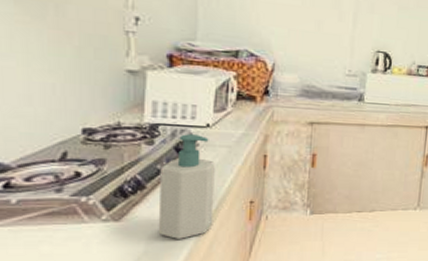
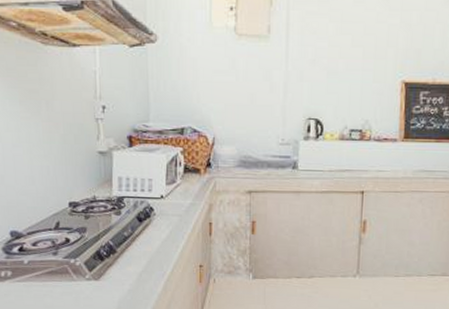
soap bottle: present [158,134,215,239] -> none [126,205,170,298]

